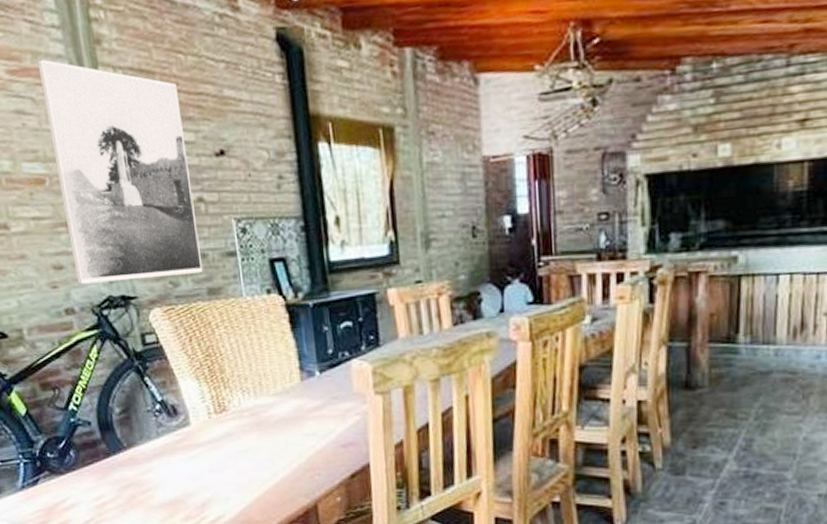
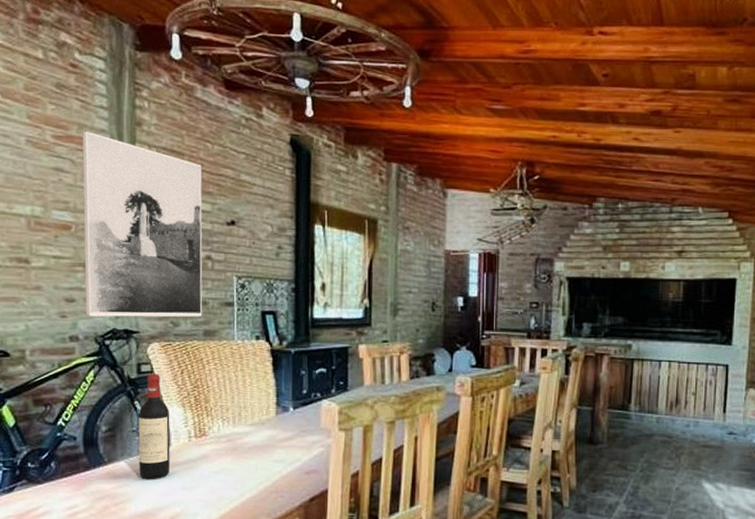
wine bottle: none [151,344,193,463] -> present [138,374,171,479]

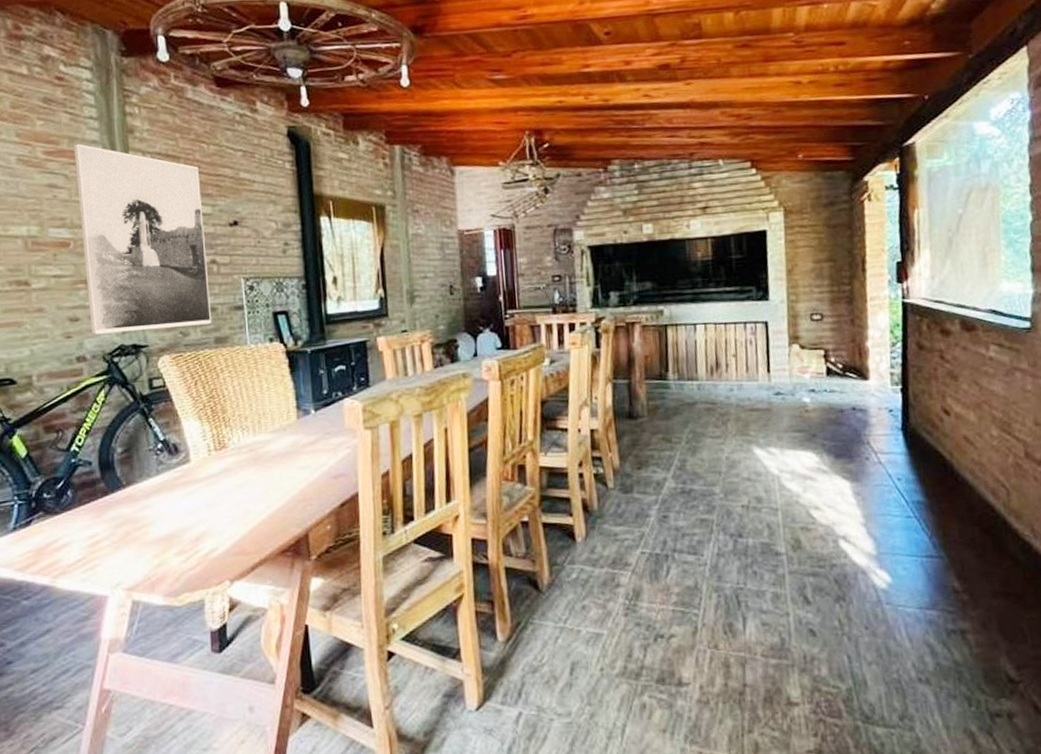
wine bottle: present [138,374,171,479] -> none [154,388,191,499]

